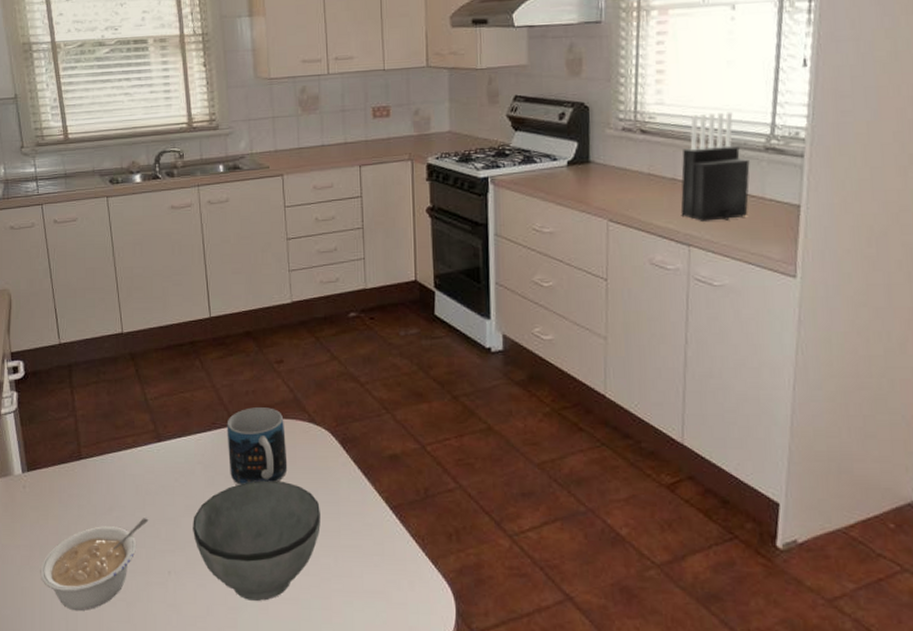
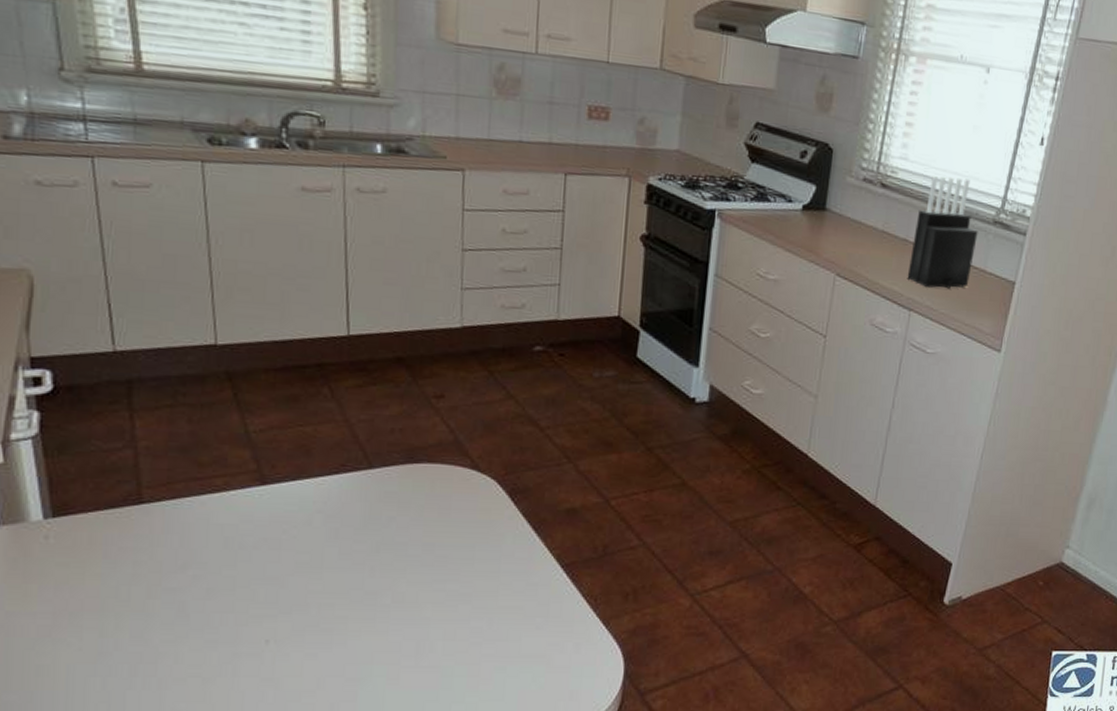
legume: present [40,518,149,611] -> none [68,577,242,692]
bowl: present [193,480,321,601] -> none [304,534,476,670]
mug: present [226,407,288,485] -> none [360,448,440,539]

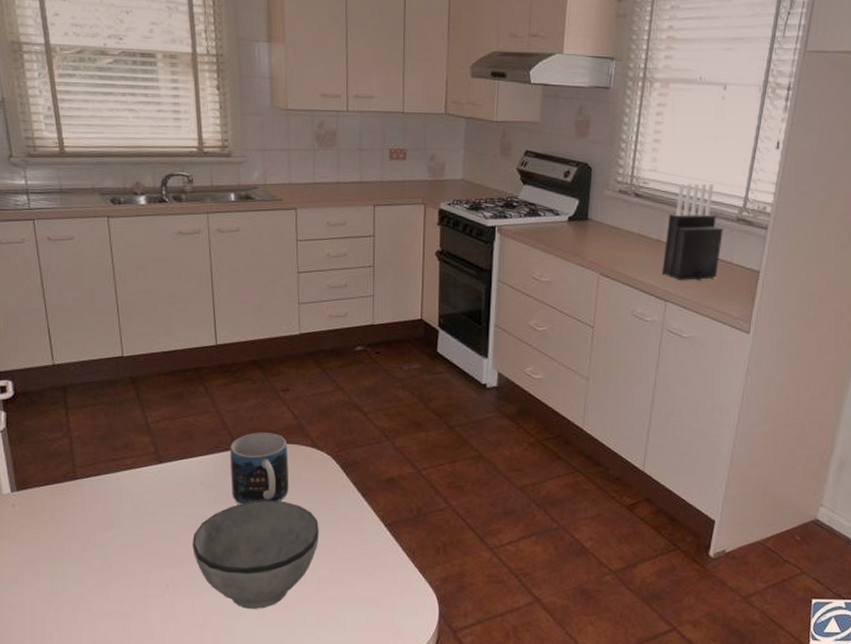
bowl: none [304,534,476,670] -> present [192,500,319,609]
mug: none [360,448,440,539] -> present [230,432,289,505]

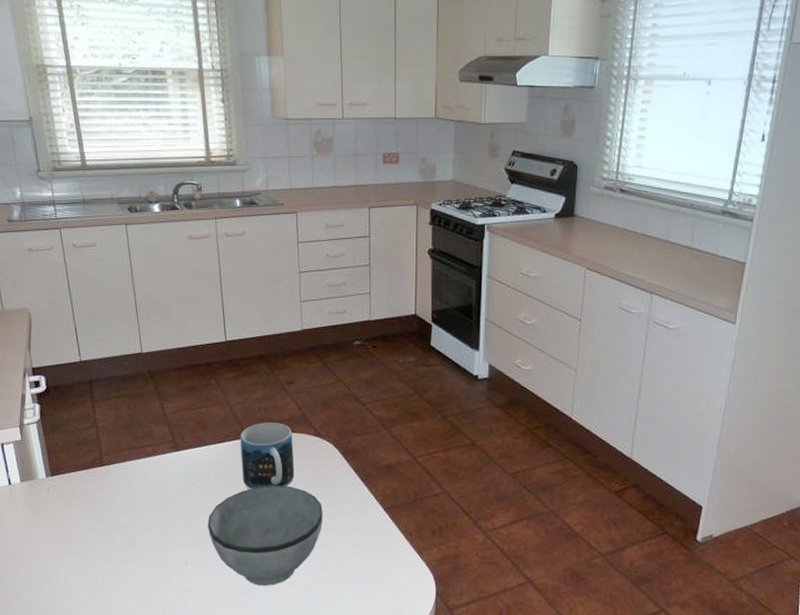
knife block: present [662,183,723,281] -> none [647,177,709,273]

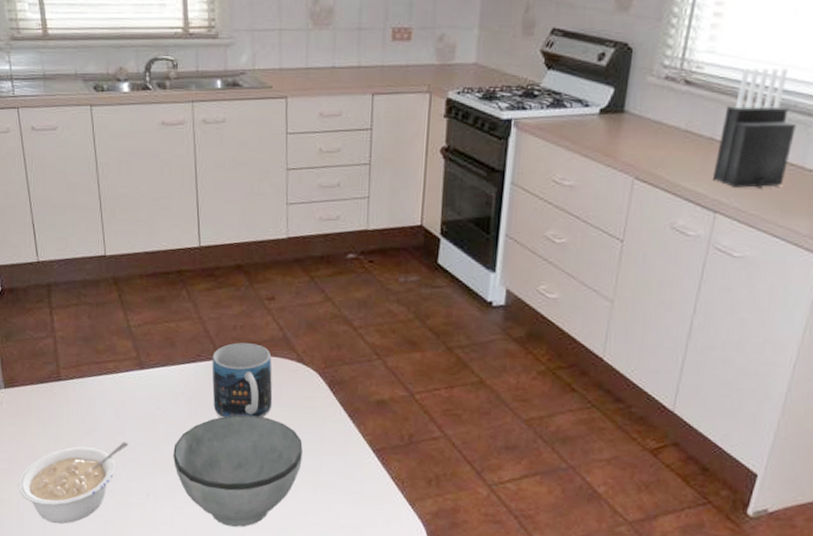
legume: none [65,517,167,596] -> present [18,442,129,524]
knife block: none [647,177,709,273] -> present [712,67,796,189]

